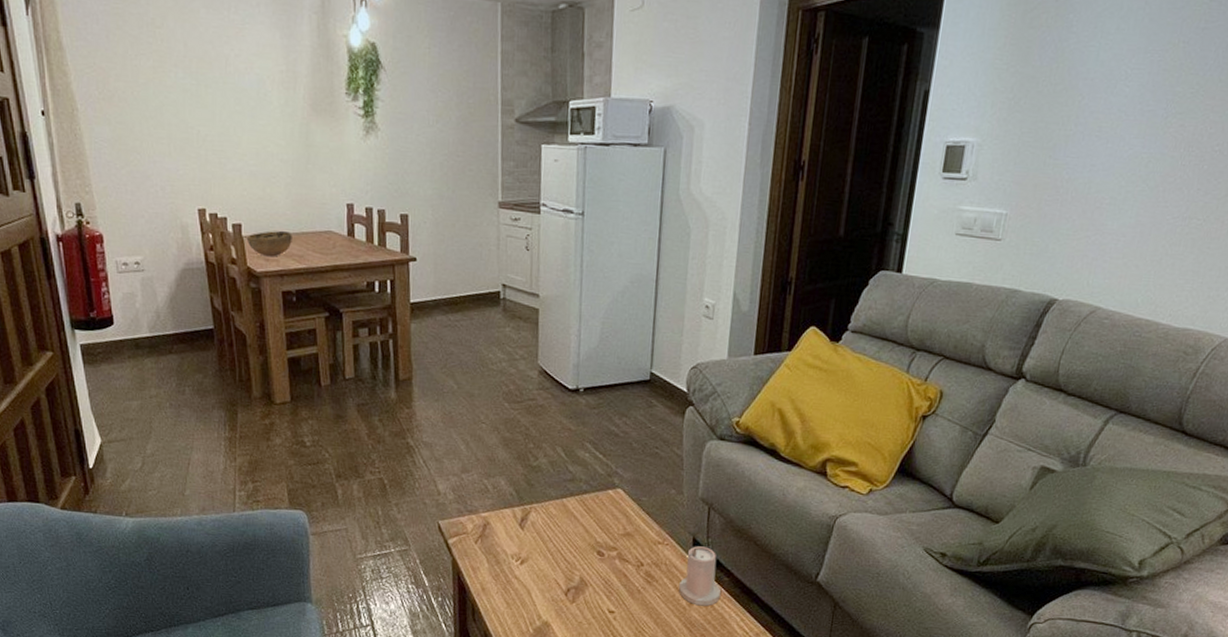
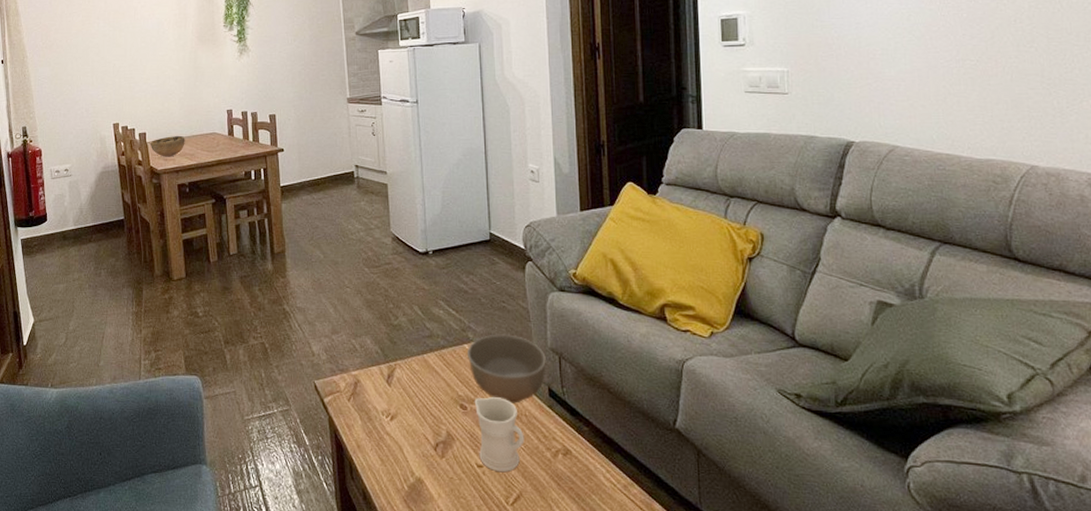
bowl: none [611,481,695,552] -> present [468,334,546,403]
mug: none [612,544,662,619] -> present [474,396,525,473]
candle: present [679,546,722,606] -> none [542,396,584,458]

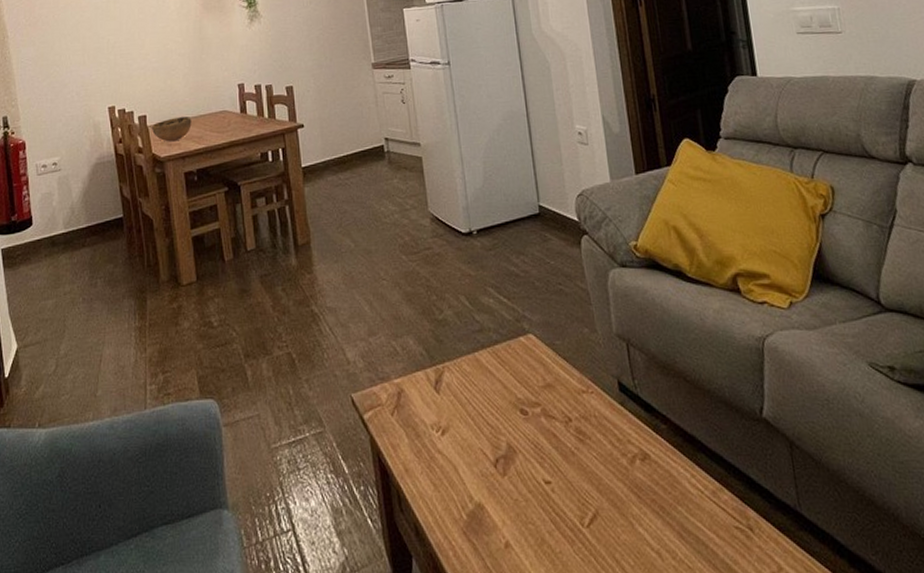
bowl: present [468,334,546,403] -> none [524,321,613,403]
mug: present [474,396,525,473] -> none [535,396,596,488]

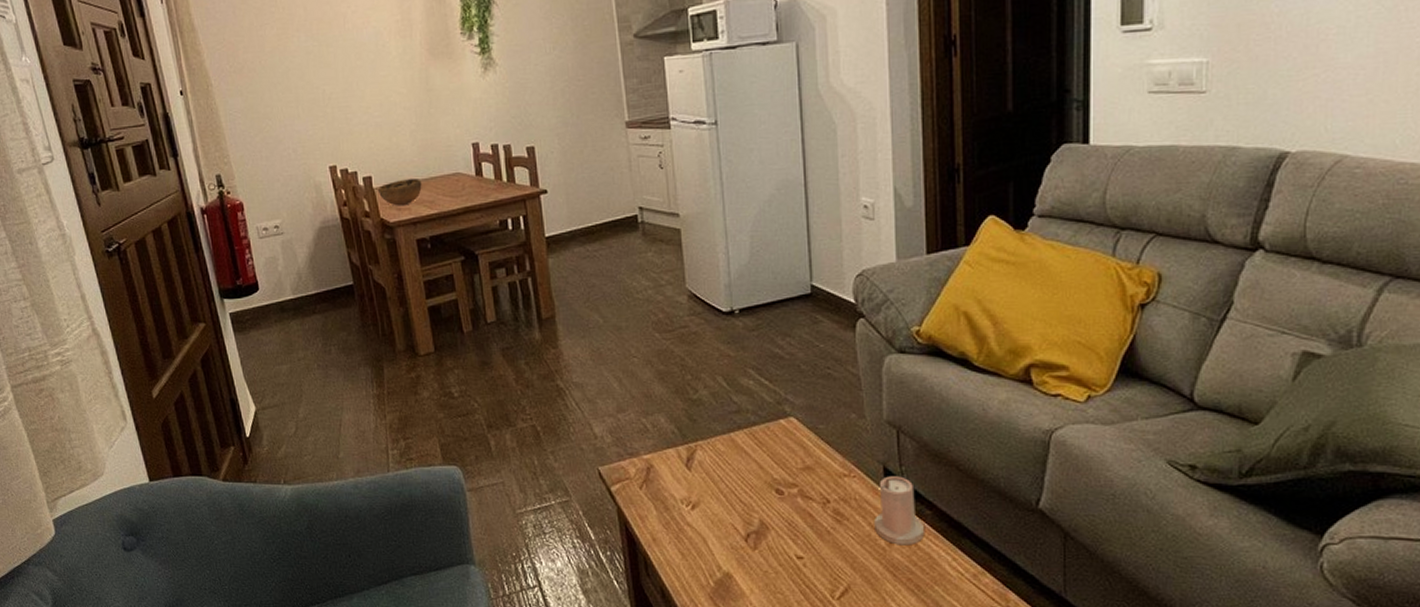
candle: none [614,390,663,464] -> present [875,476,925,546]

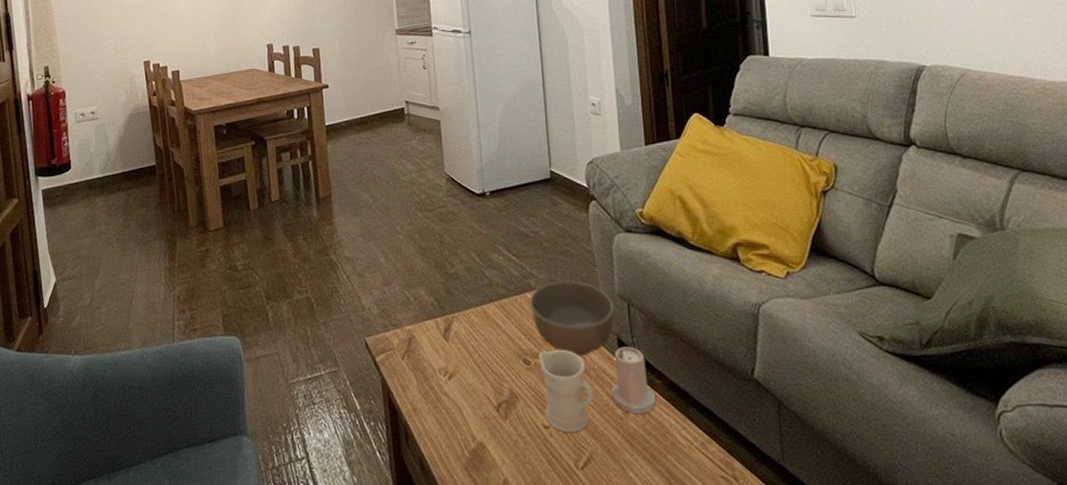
decorative bowl: present [378,179,422,206] -> none [185,73,222,97]
bowl: none [784,406,881,486] -> present [530,280,614,356]
mug: none [792,478,854,564] -> present [538,349,594,434]

